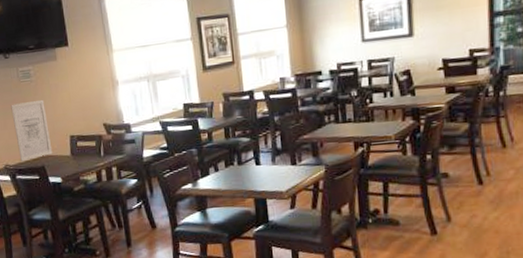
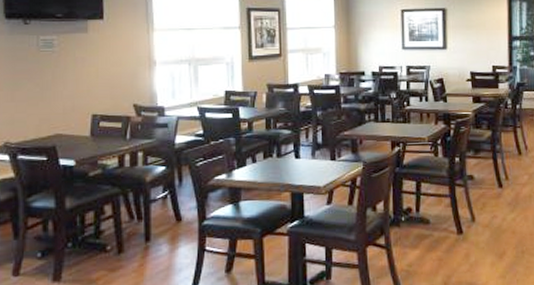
wall art: present [11,99,53,162] -> none [23,72,68,140]

